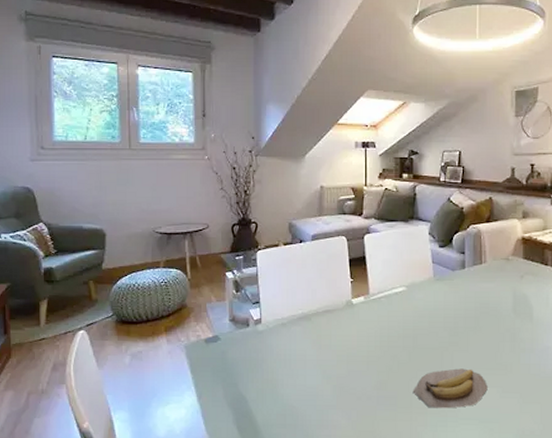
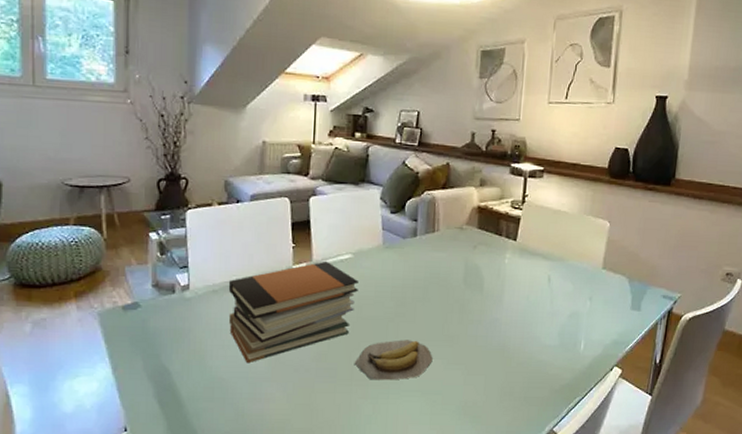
book stack: none [295,294,413,392] -> present [228,261,359,364]

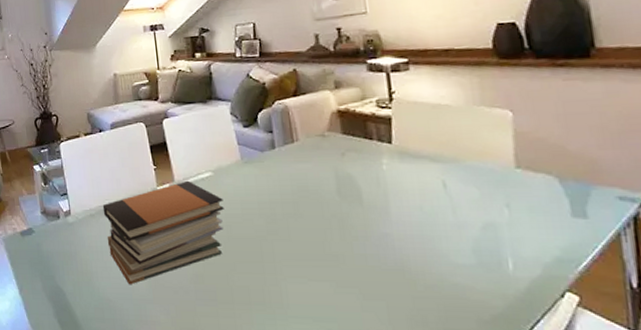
banana: present [354,340,433,381] -> none [232,260,319,305]

